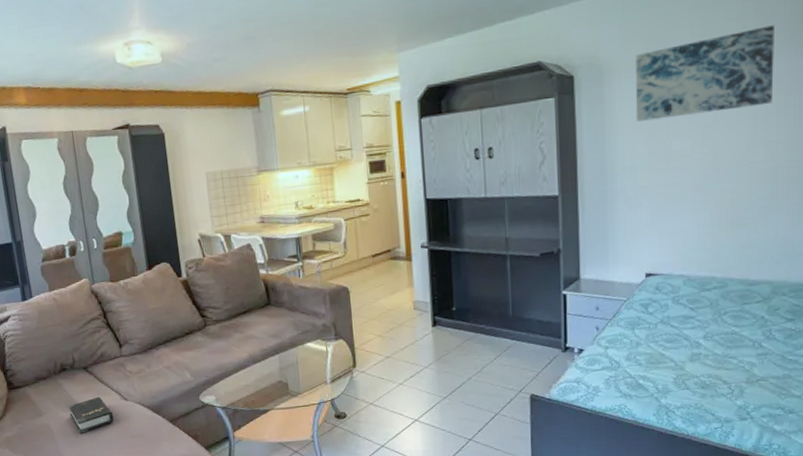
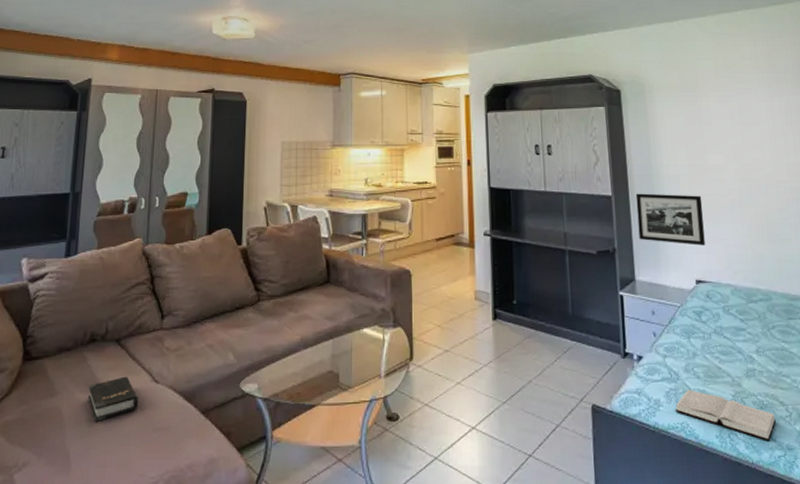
picture frame: none [585,186,660,239] -> present [635,193,705,246]
hardback book: none [614,376,717,416] -> present [675,390,777,442]
wall art: present [635,25,774,122] -> none [671,67,788,135]

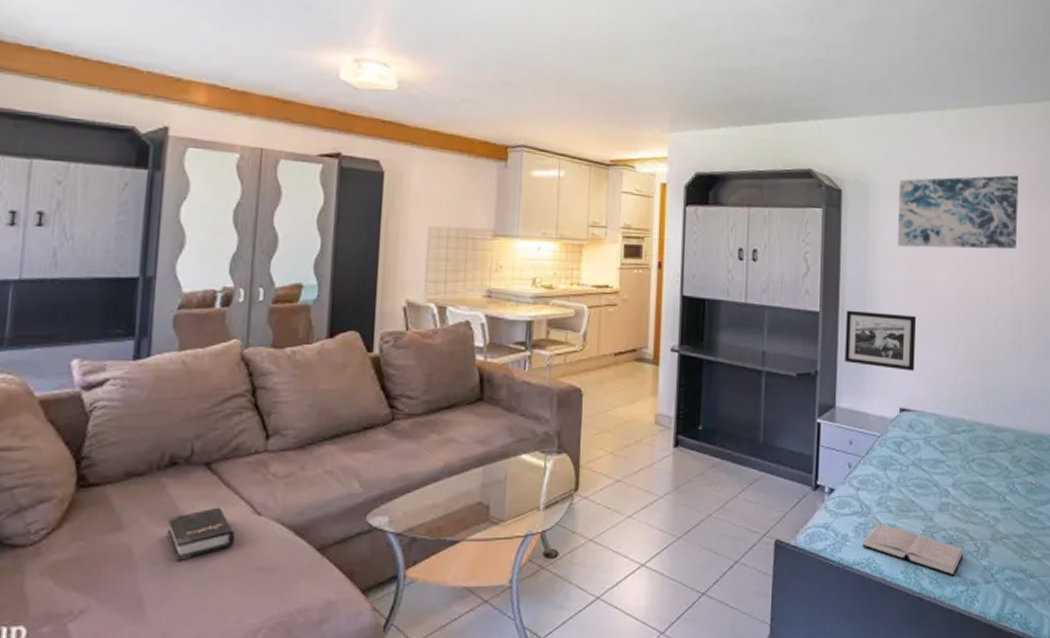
wall art: none [671,67,788,135] -> present [897,175,1019,250]

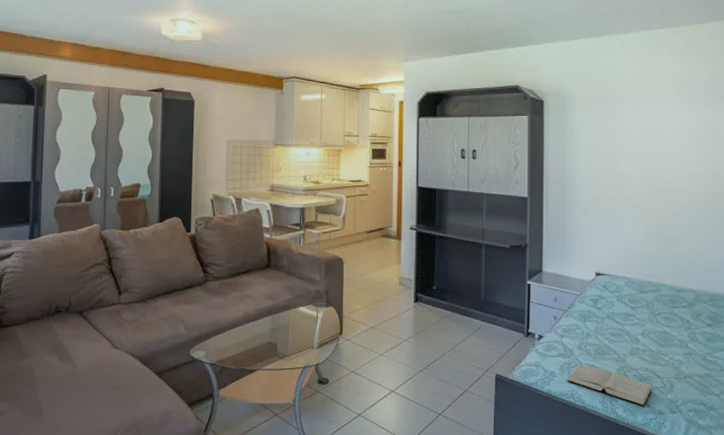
hardback book: present [166,507,236,561] -> none [55,343,101,380]
picture frame: present [845,310,917,371] -> none [549,195,608,243]
wall art: present [897,175,1019,250] -> none [590,83,694,145]

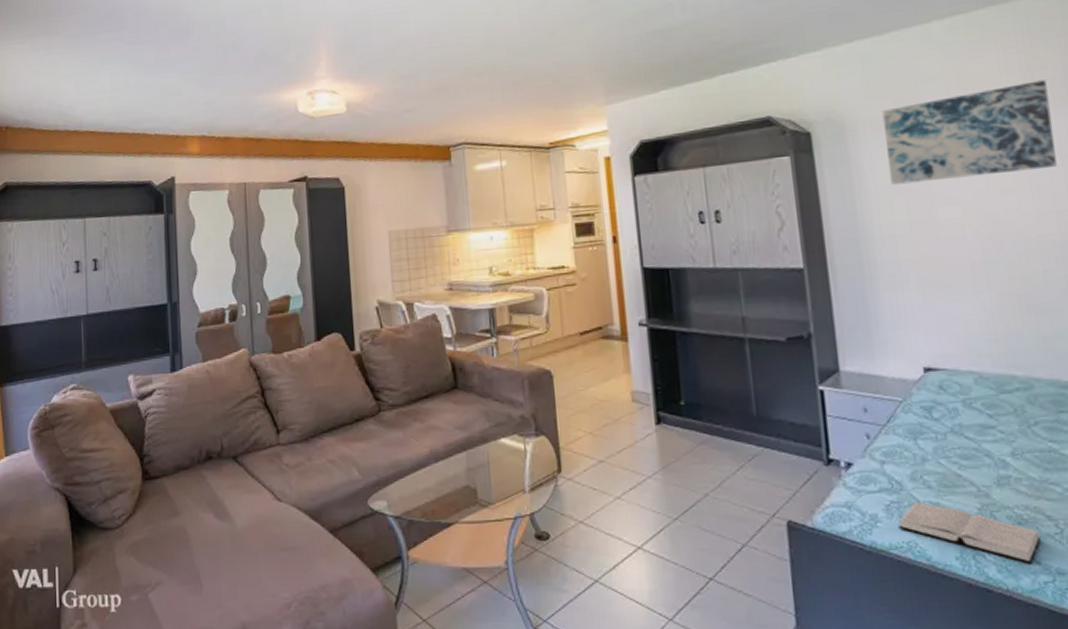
wall art: none [590,83,694,145] -> present [882,80,1057,185]

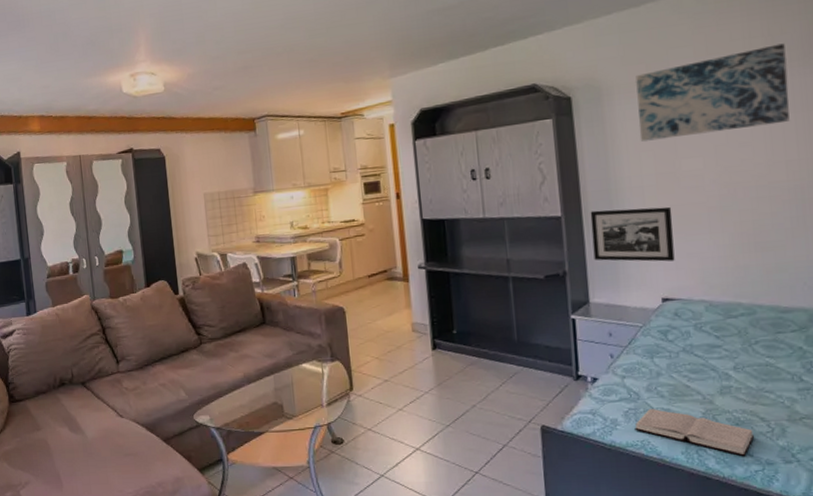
picture frame: none [836,260,936,325] -> present [590,206,675,262]

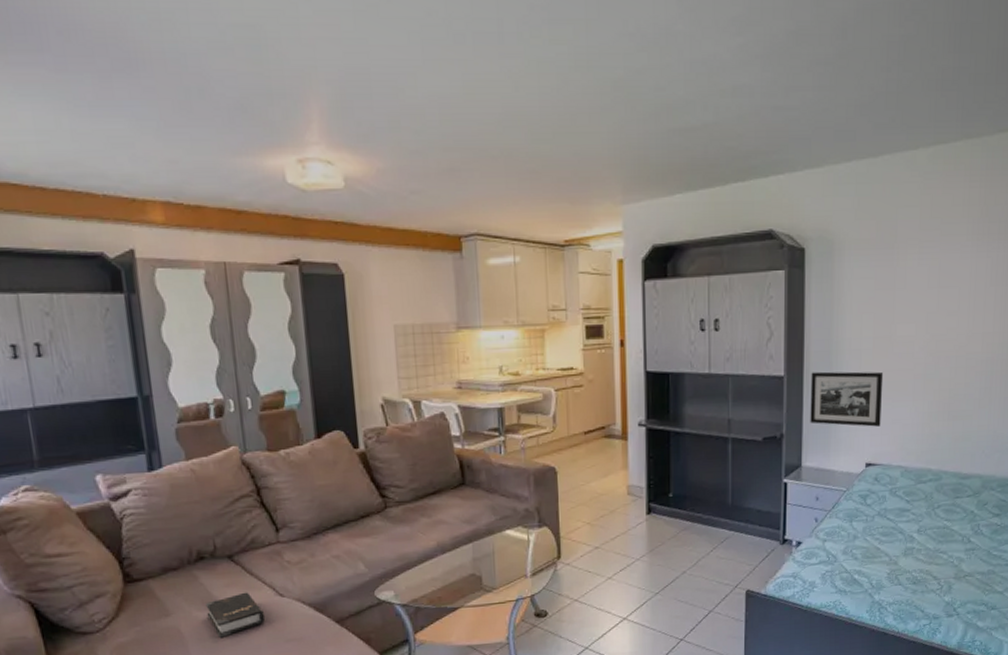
hardback book: none [65,412,109,450] -> present [205,592,266,638]
hardback book: present [634,409,755,457] -> none [829,571,927,613]
wall art: present [636,43,790,142] -> none [863,215,996,303]

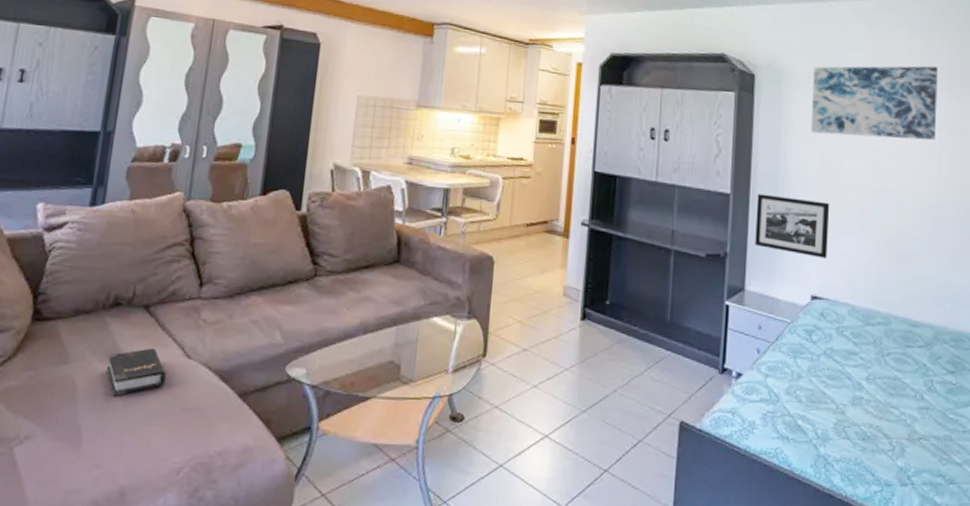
wall art: none [863,215,996,303] -> present [810,66,938,141]

